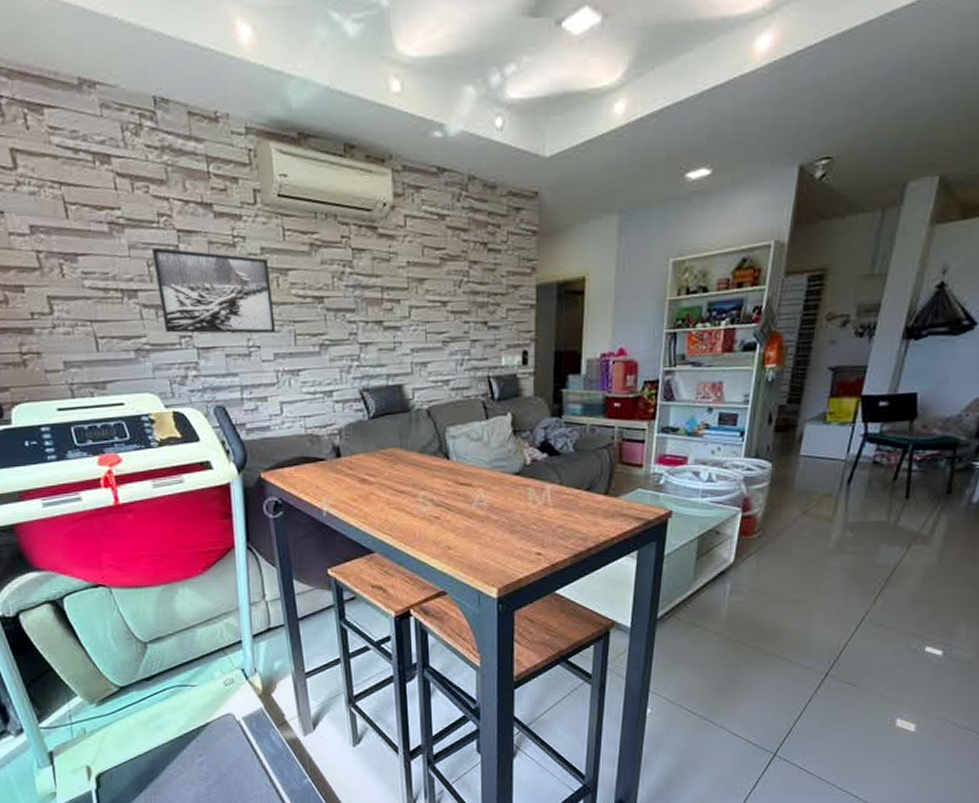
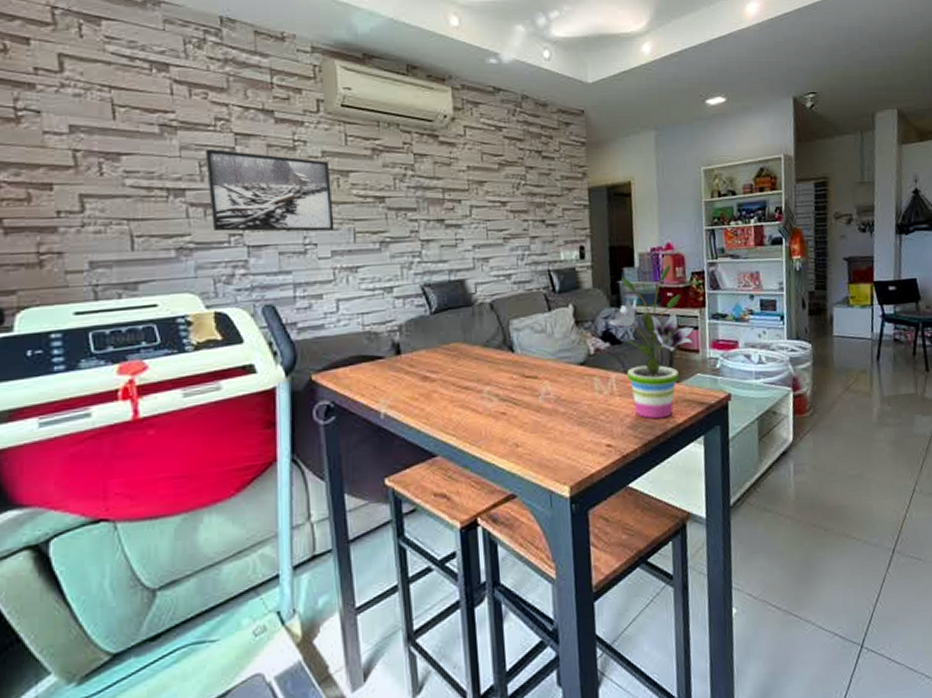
potted plant: none [542,371,640,532] -> present [603,264,694,419]

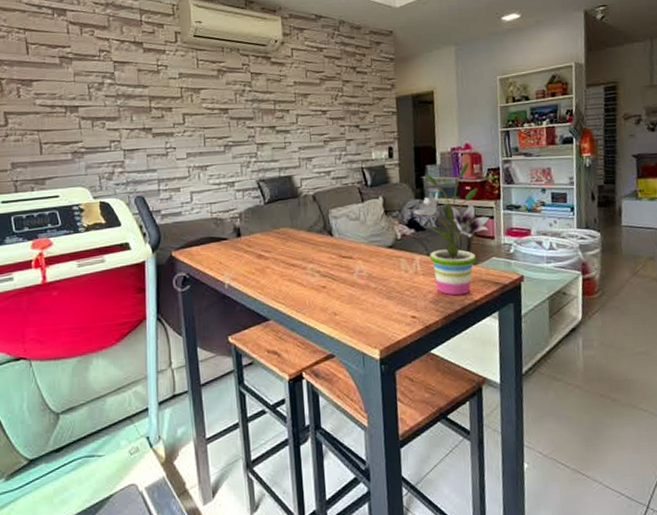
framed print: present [205,149,335,232] -> none [92,74,189,139]

